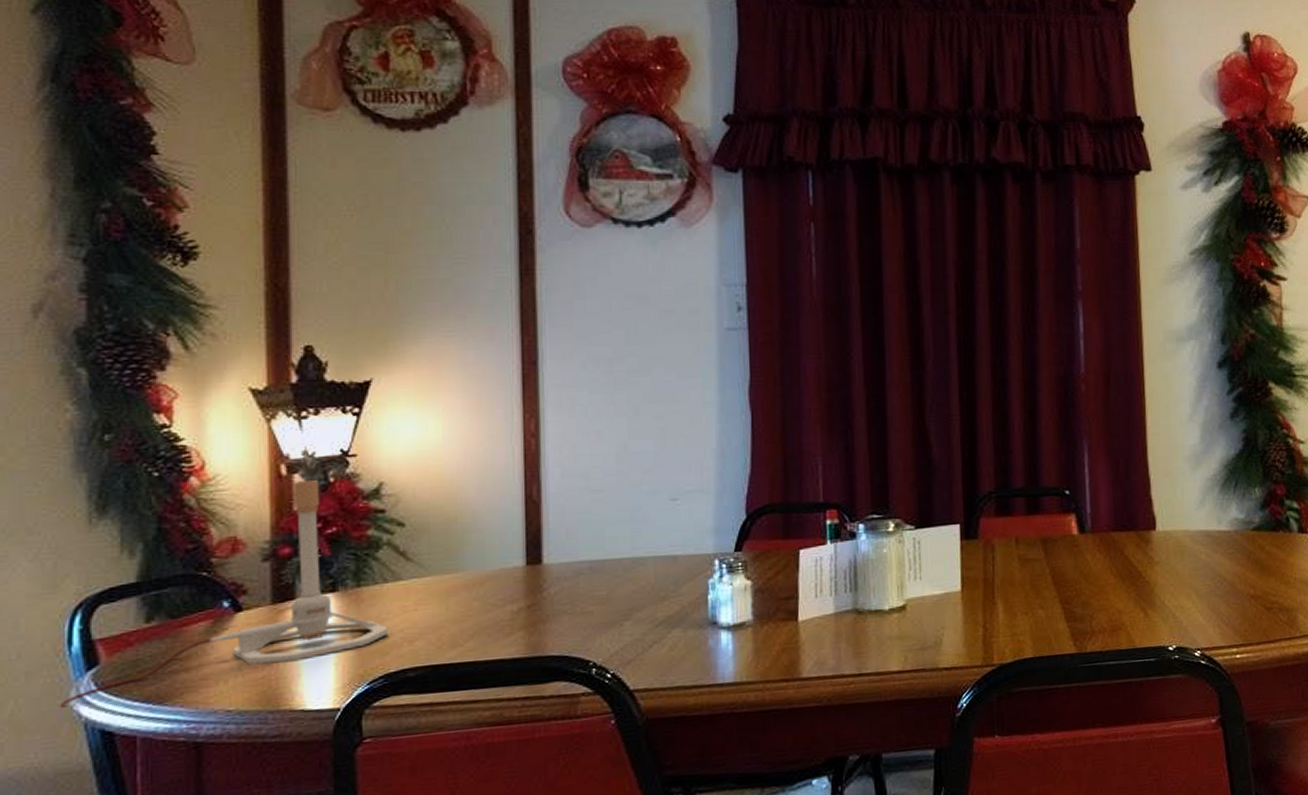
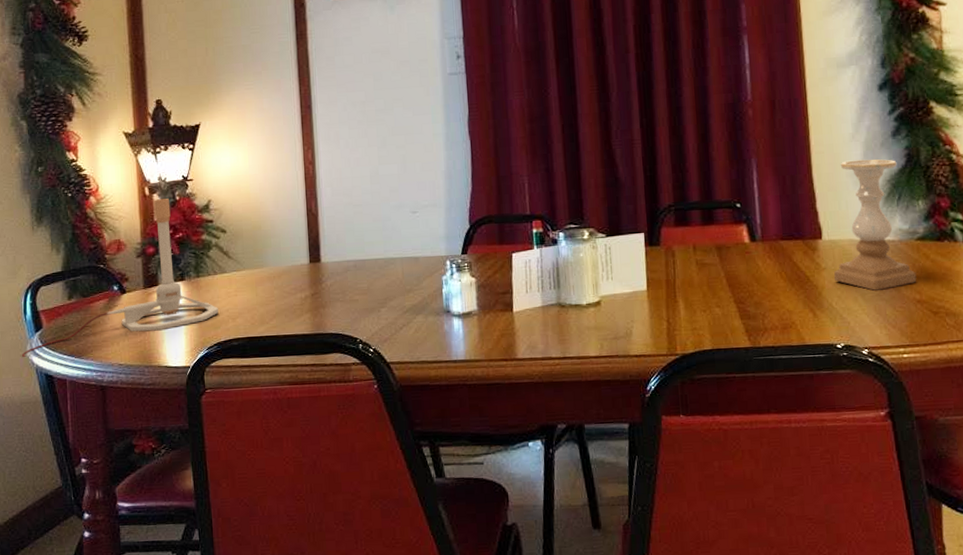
candle holder: none [1167,442,1252,586] -> present [833,159,917,291]

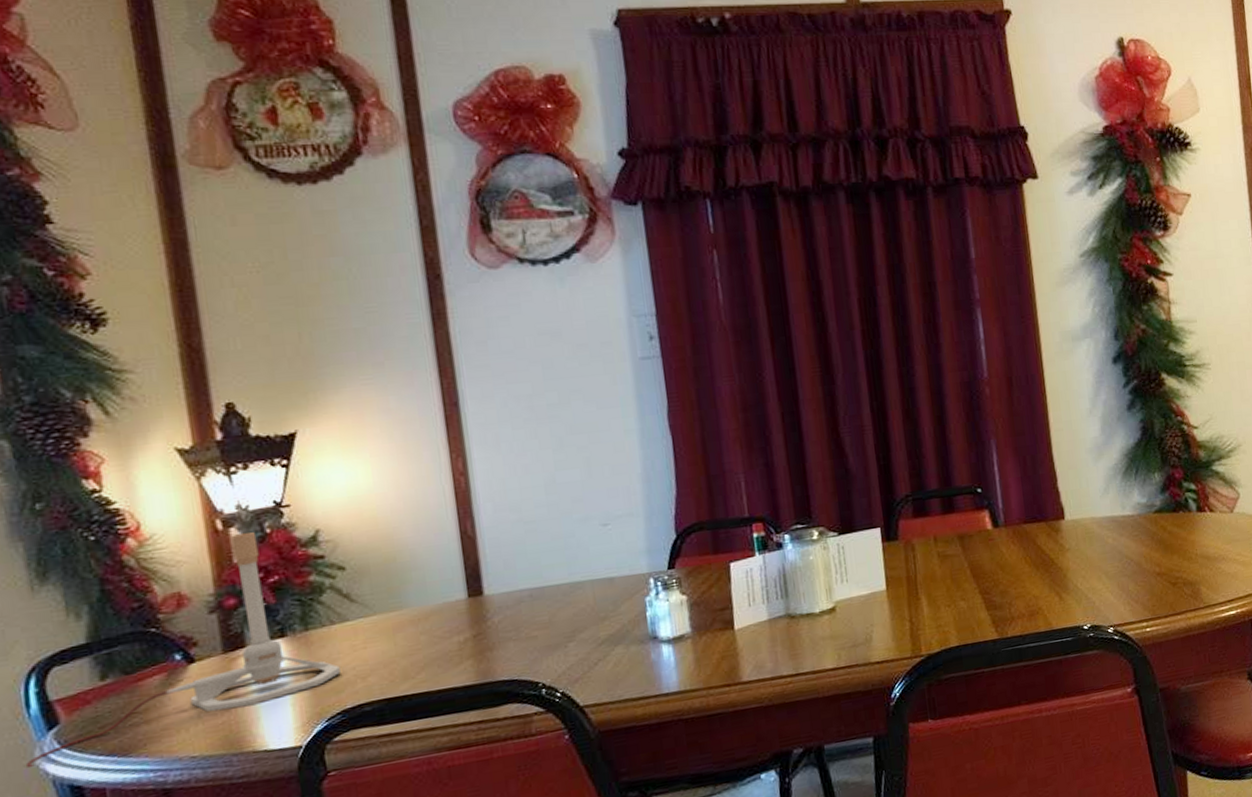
candle holder: present [833,159,917,291] -> none [1077,433,1156,568]

